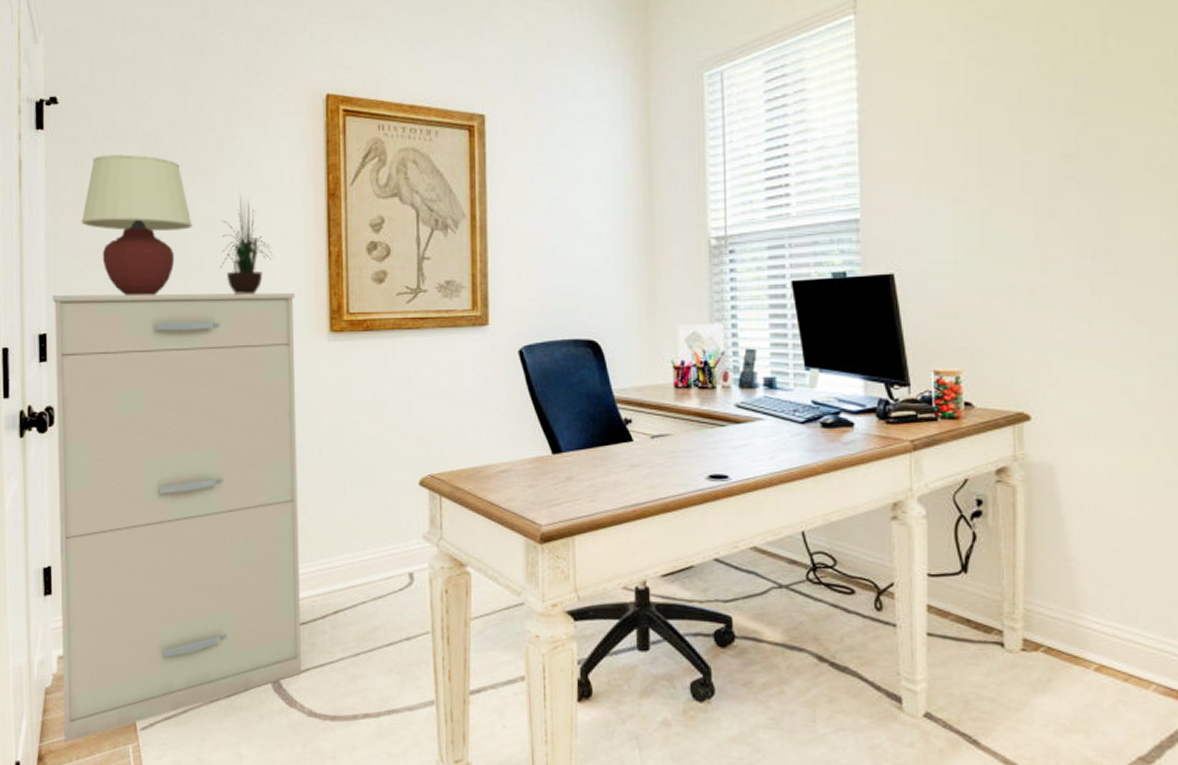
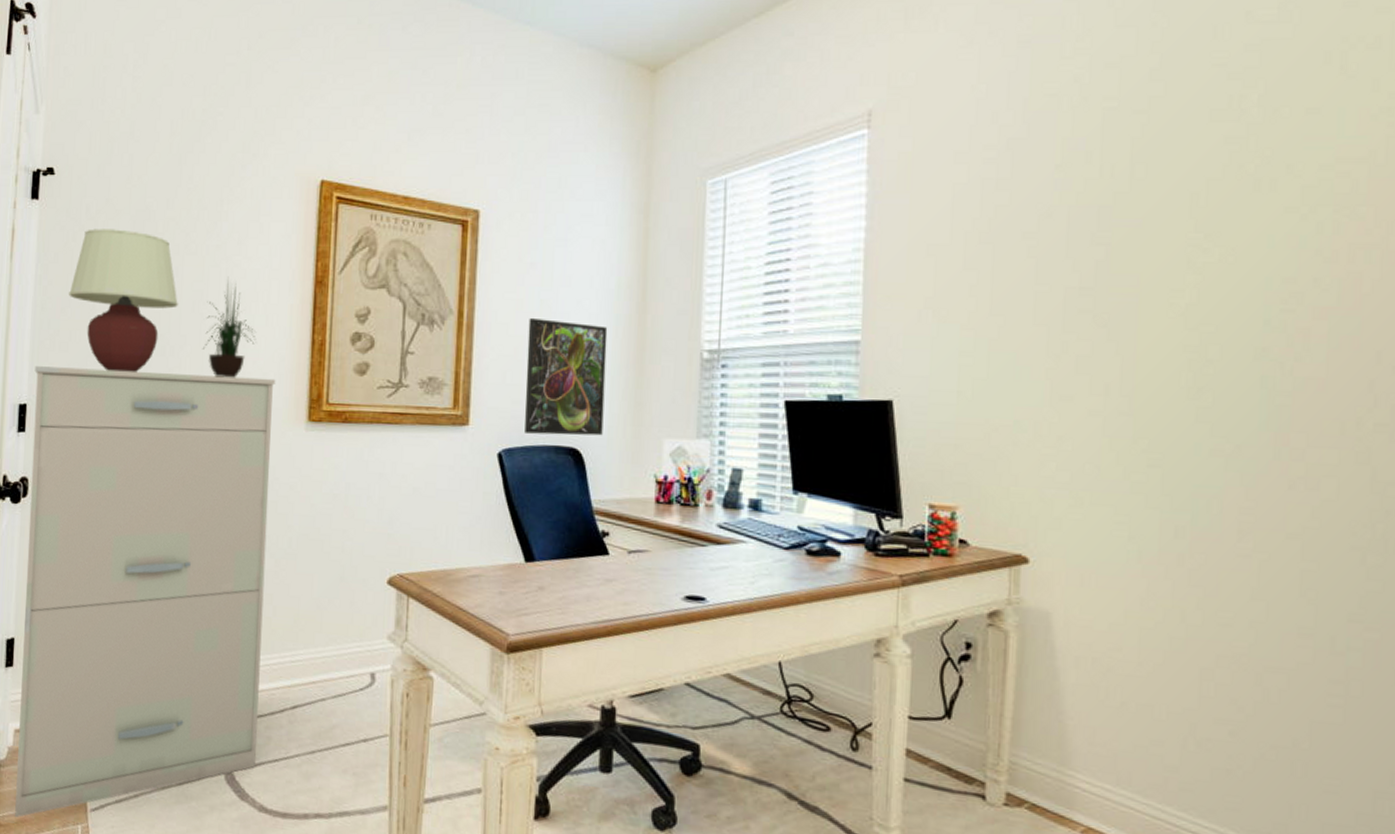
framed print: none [540,216,619,329] -> present [525,317,608,436]

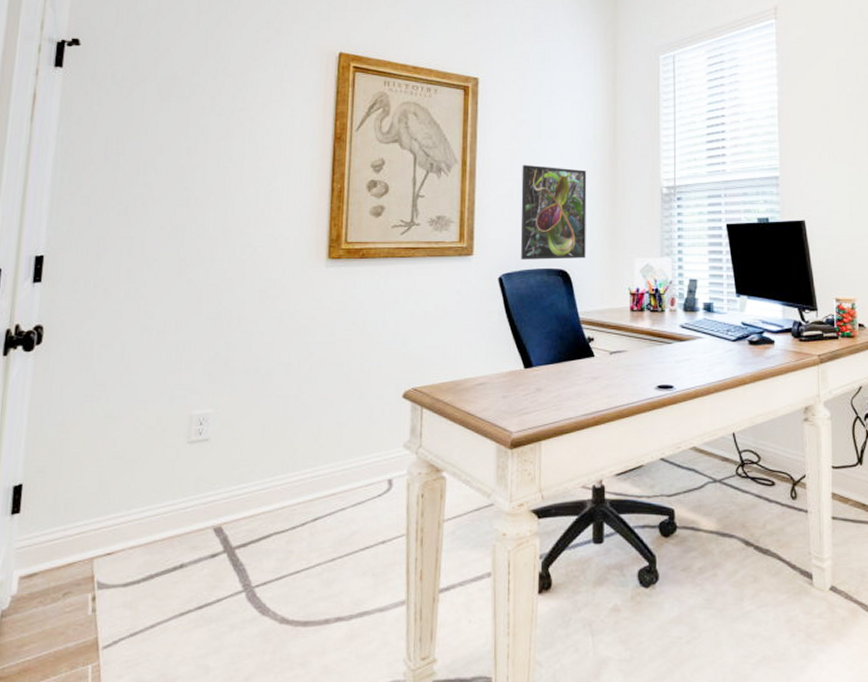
filing cabinet: present [15,366,276,818] -> none [16,220,298,668]
table lamp: present [69,229,178,372] -> none [92,93,203,222]
potted plant: present [202,276,257,378] -> none [226,134,279,224]

